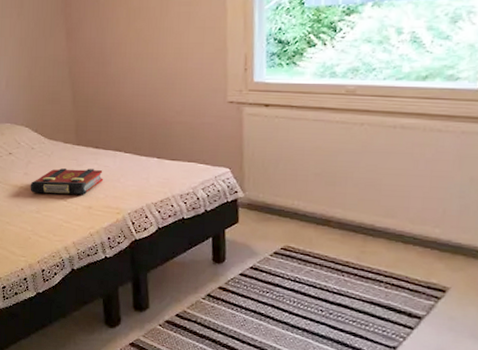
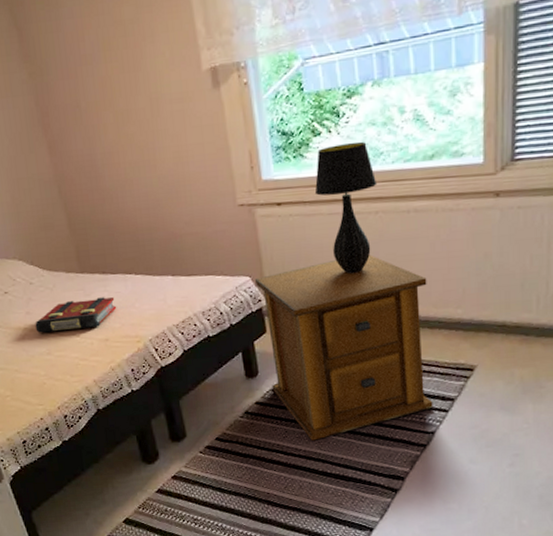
side table: none [234,163,406,334] -> present [255,255,433,441]
table lamp: none [302,56,366,180] -> present [314,141,377,275]

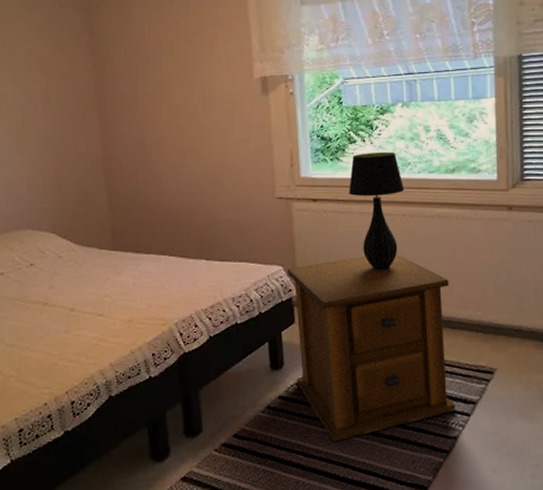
book: present [35,297,117,333] -> none [56,276,146,309]

